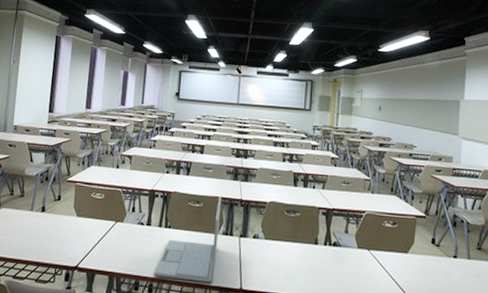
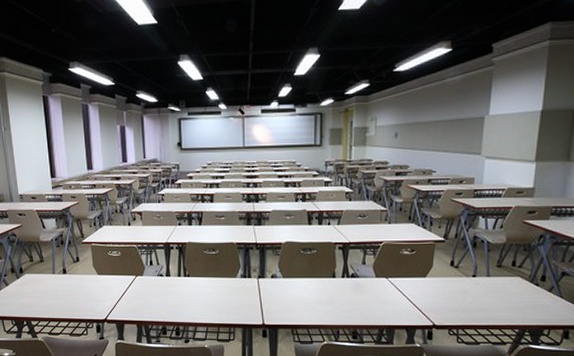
laptop: present [153,197,221,284] -> none [179,243,237,322]

